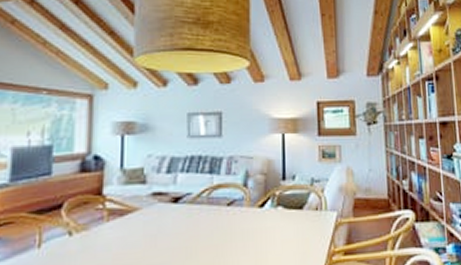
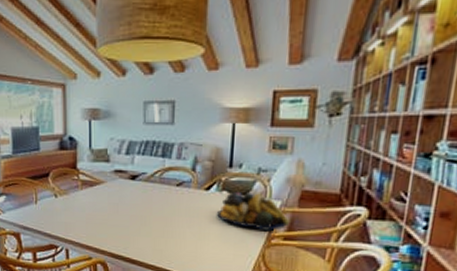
fruit bowl: none [272,205,347,247] -> present [216,191,289,231]

